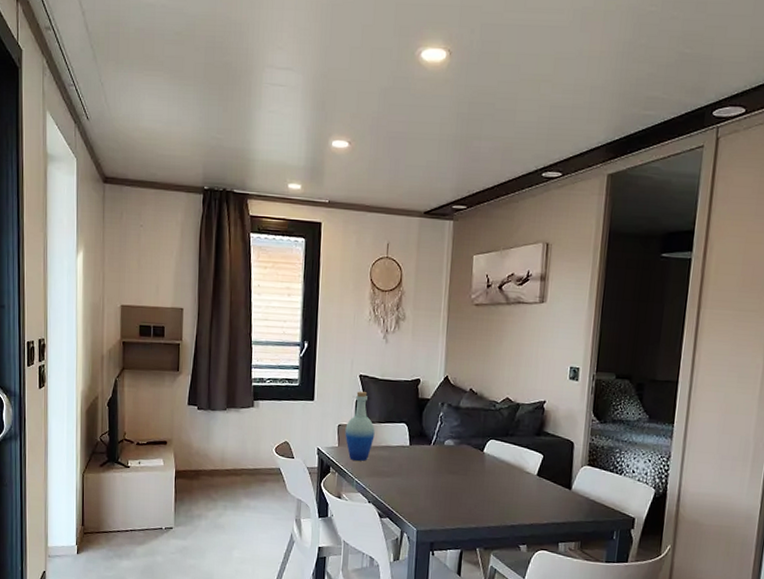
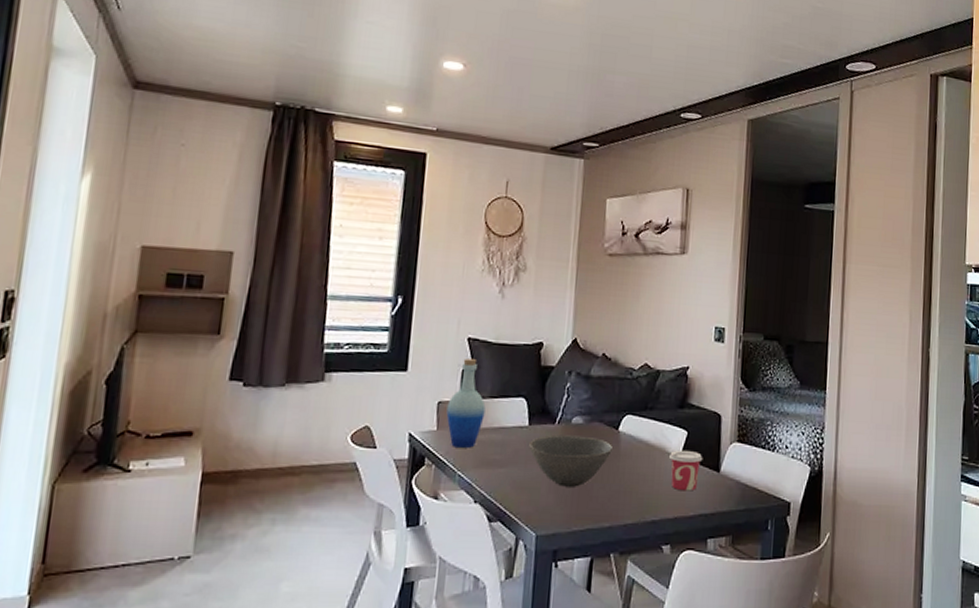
bowl: none [410,453,478,495] -> present [529,434,612,487]
cup: none [527,470,557,504] -> present [670,450,703,491]

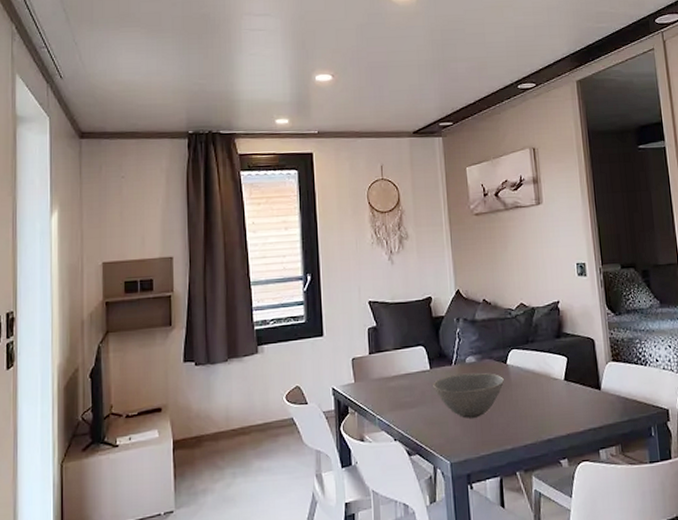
bottle: present [446,359,486,448] -> none [360,319,392,395]
cup: present [670,450,703,491] -> none [554,373,584,410]

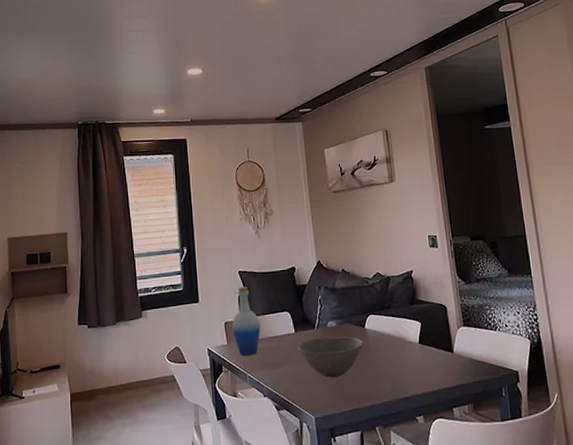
bottle: none [360,319,392,395] -> present [232,287,261,356]

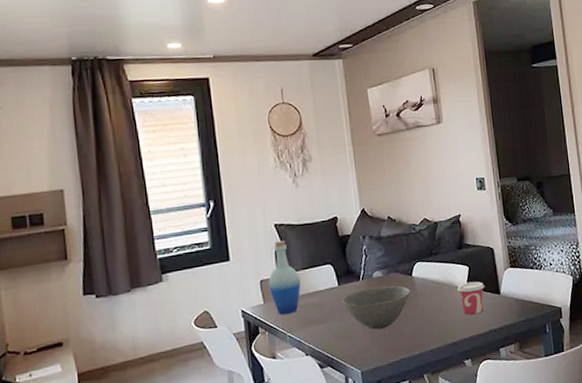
cup: none [409,337,438,371] -> present [457,281,485,315]

